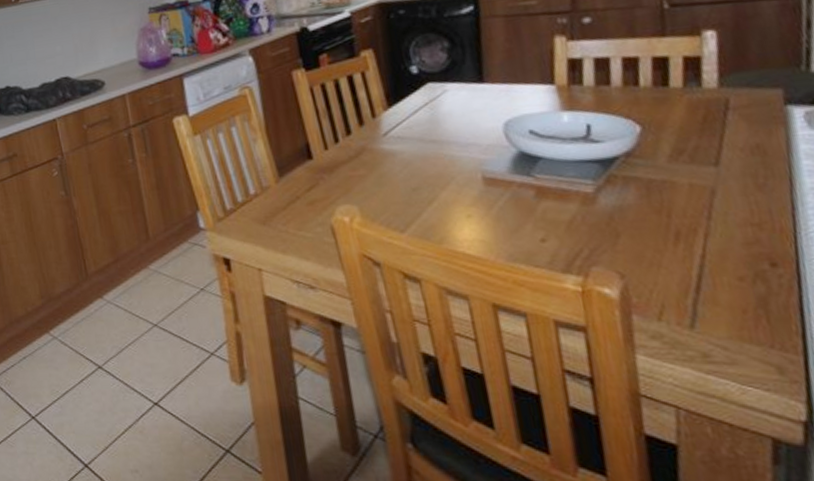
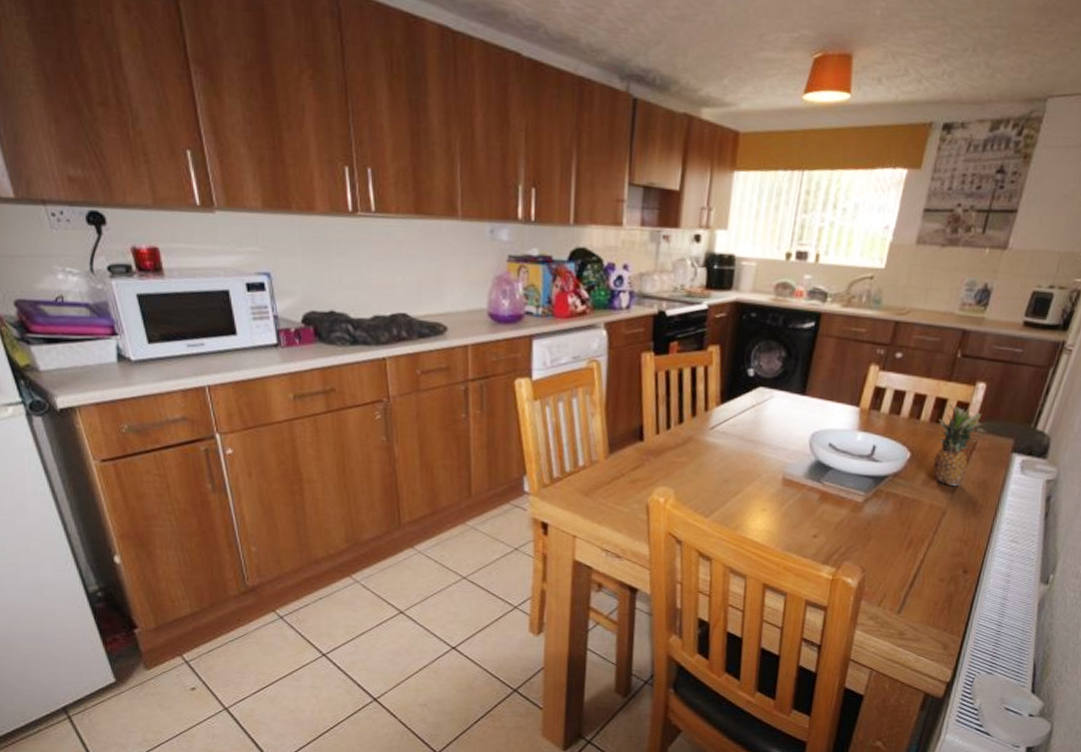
fruit: none [664,62,738,158] -> present [933,404,988,487]

